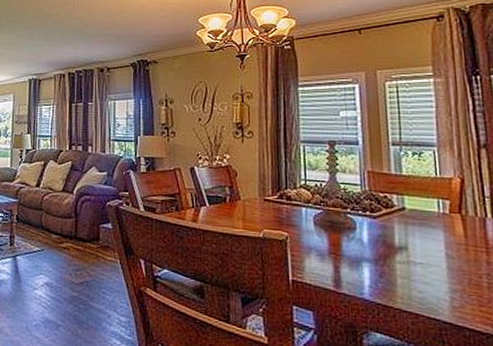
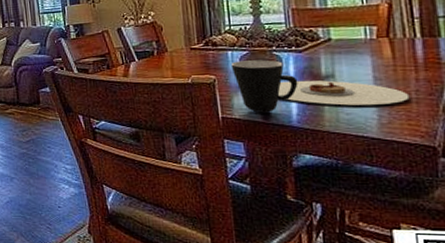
mug: none [304,219,372,281] -> present [230,60,298,113]
plate: none [351,247,481,286] -> present [278,80,410,106]

